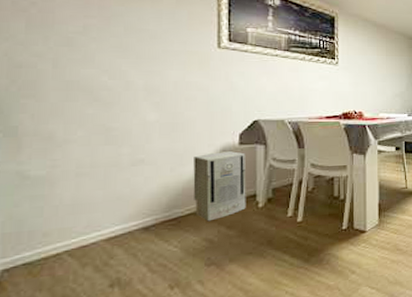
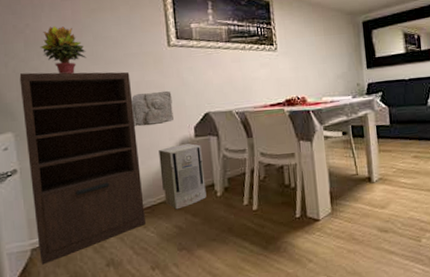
shelving unit: none [12,58,169,289] -> present [19,72,146,265]
potted plant: none [49,9,113,65] -> present [40,26,87,74]
stone relief: none [165,94,216,130] -> present [131,90,174,127]

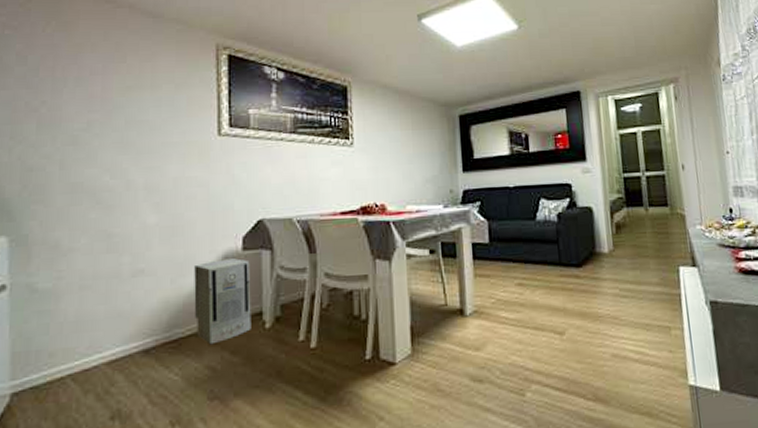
shelving unit: present [19,72,146,265] -> none [21,161,169,416]
potted plant: present [40,26,87,74] -> none [56,105,114,165]
stone relief: present [131,90,174,127] -> none [165,190,217,235]

